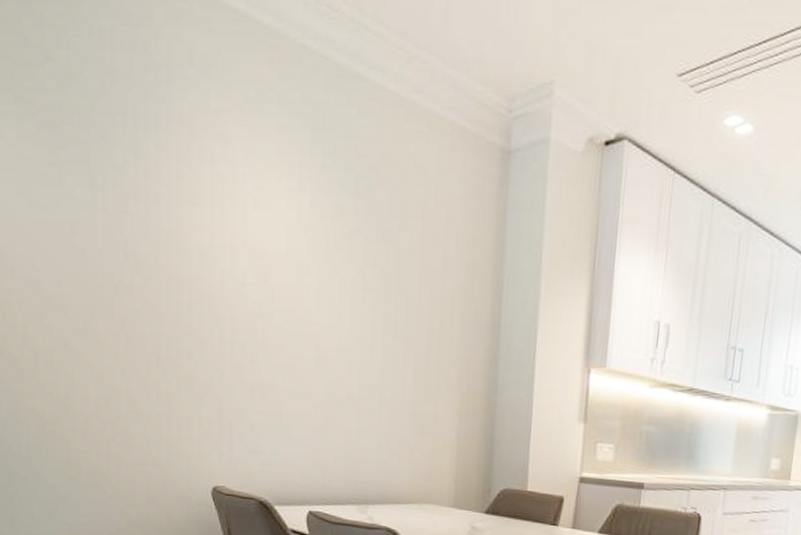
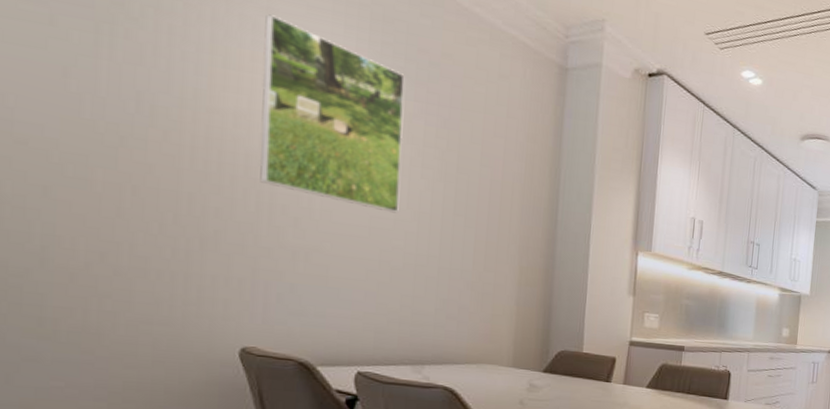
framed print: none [220,141,345,342] -> present [259,14,405,214]

